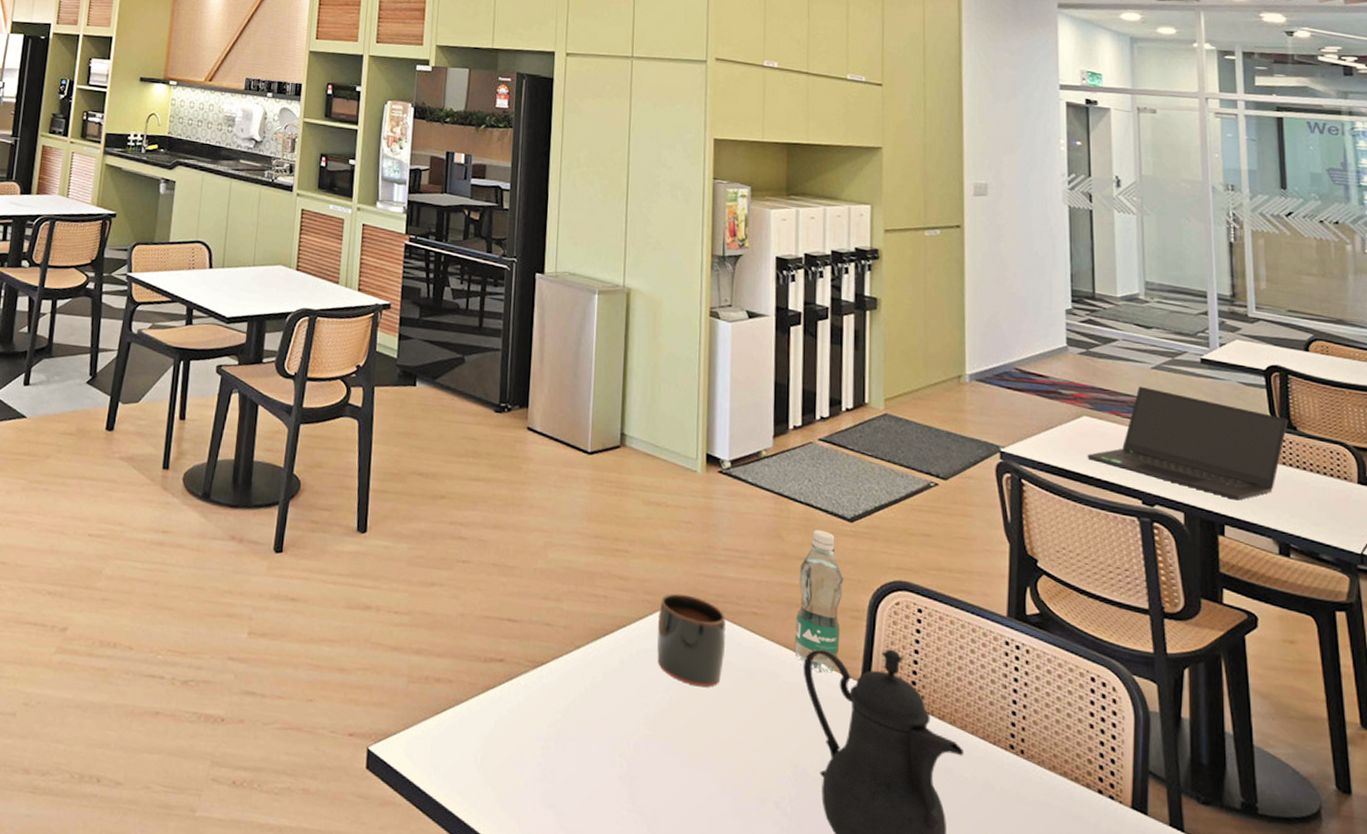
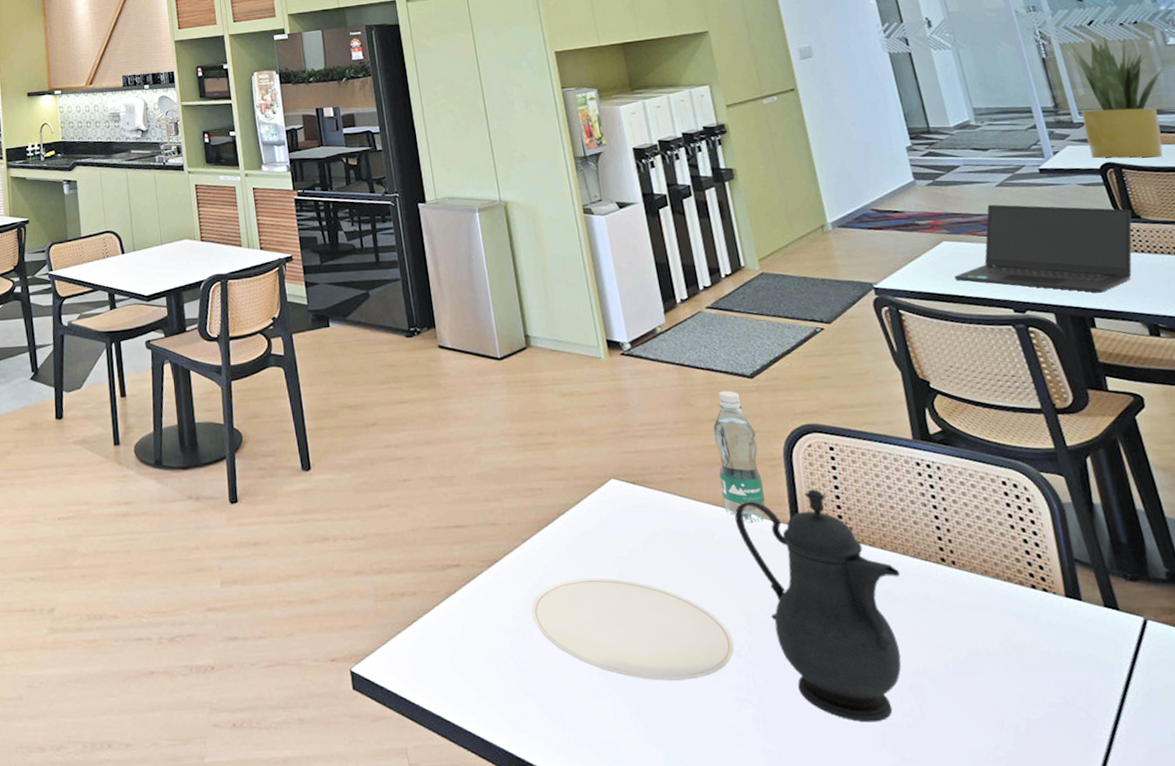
plate: none [570,697,776,823] -> present [531,578,735,681]
mug: present [657,593,726,687] -> none [592,473,662,557]
planter: none [1257,232,1355,371] -> present [1066,37,1163,159]

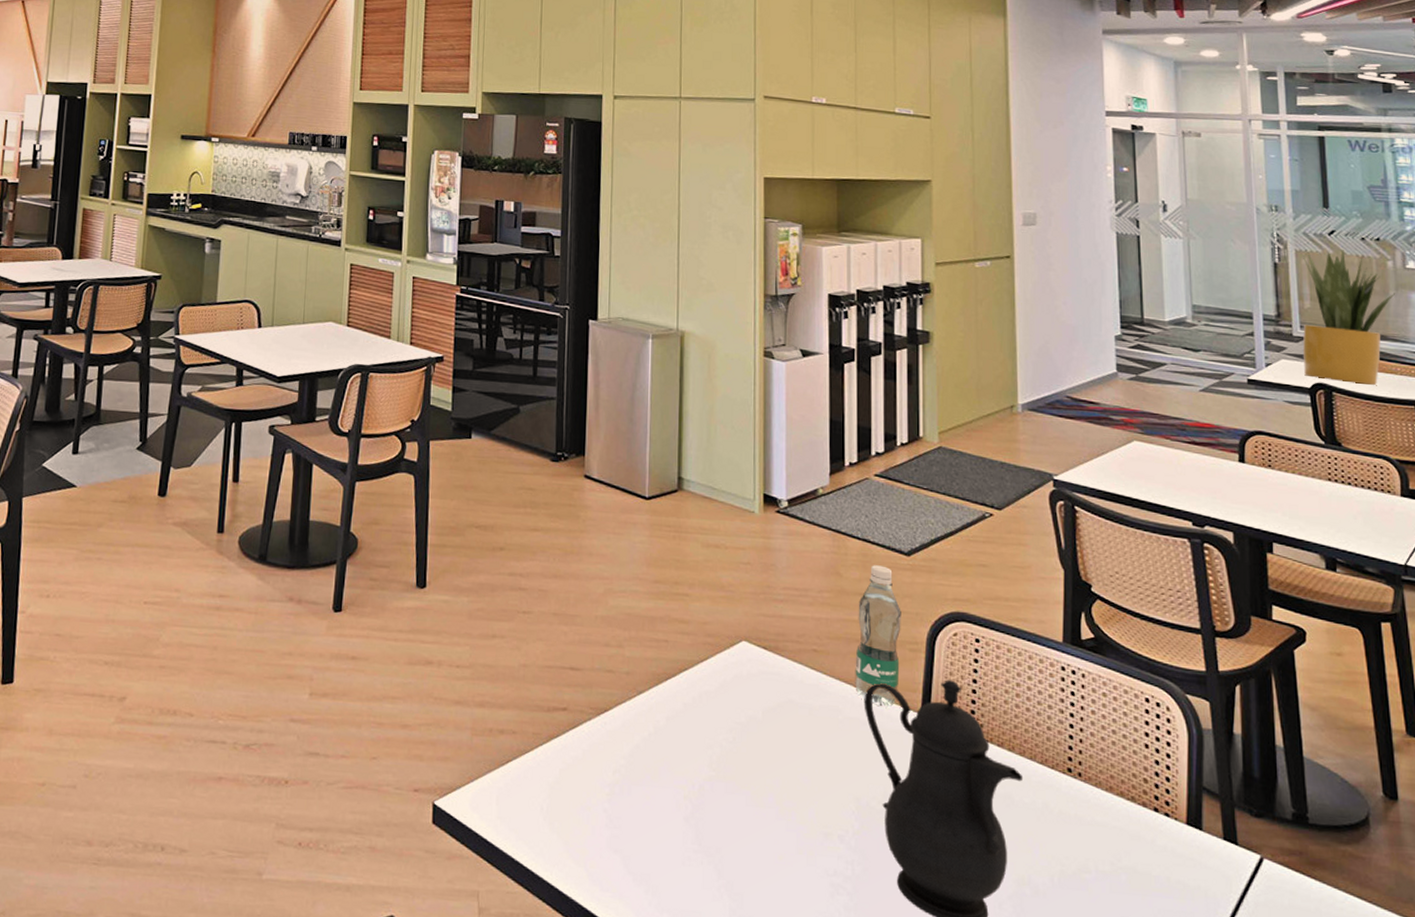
plate: present [531,578,735,681] -> none [634,739,839,859]
laptop: present [954,204,1132,293] -> none [1138,409,1333,518]

